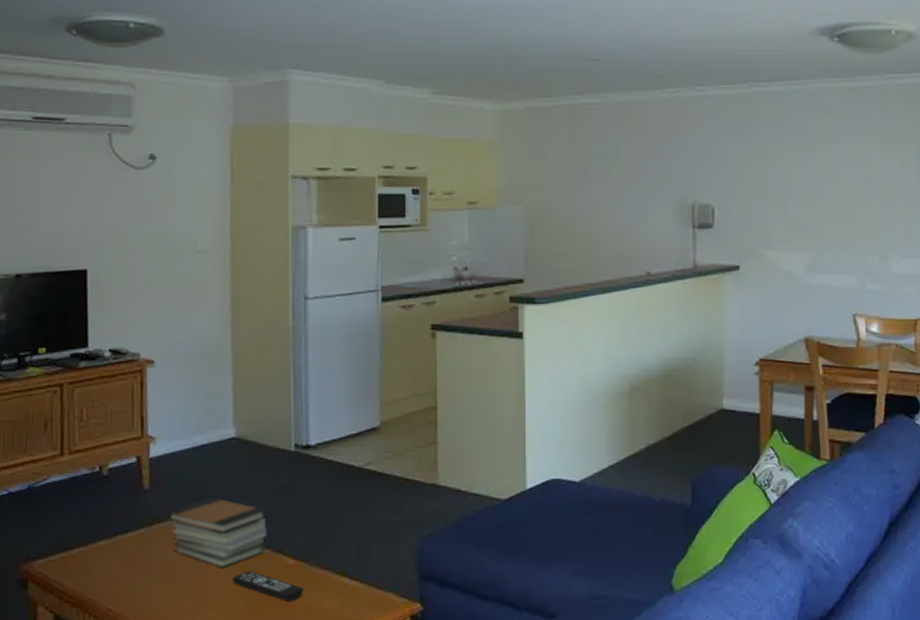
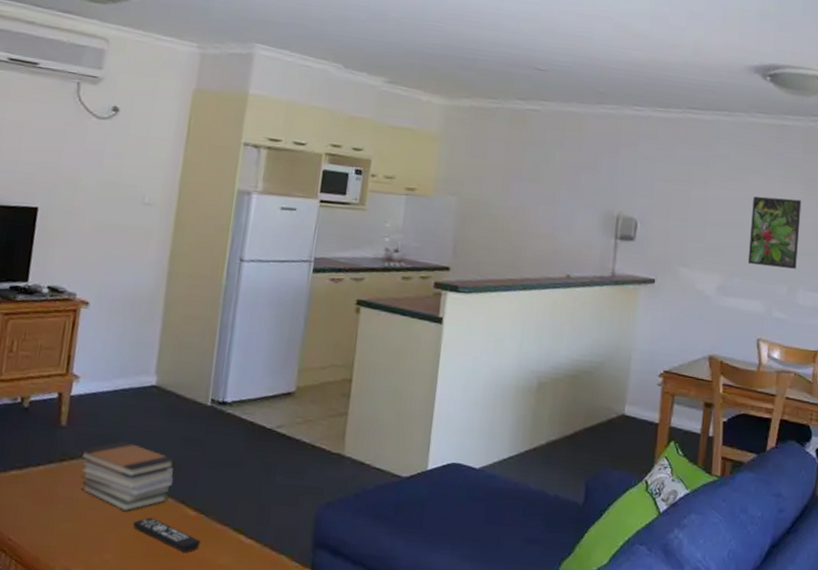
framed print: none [833,164,886,237] -> present [747,196,802,269]

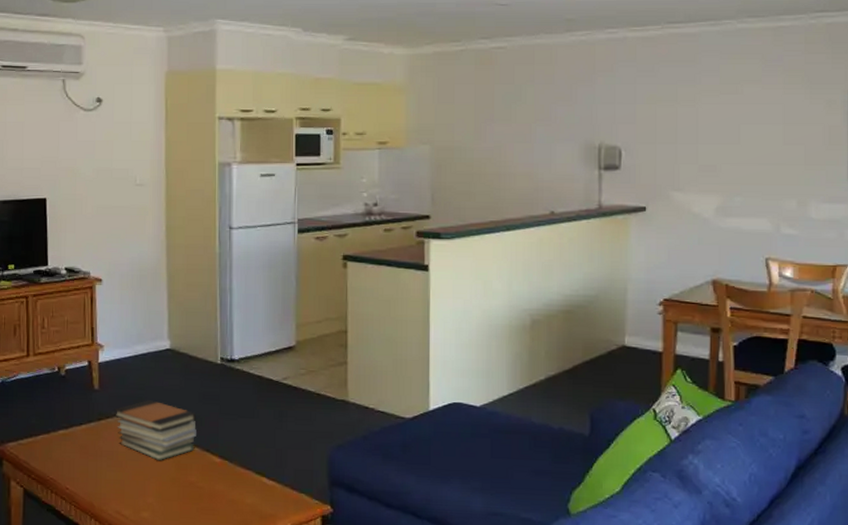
remote control: present [133,517,201,552] -> none [168,465,228,494]
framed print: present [747,196,802,269] -> none [748,106,807,181]

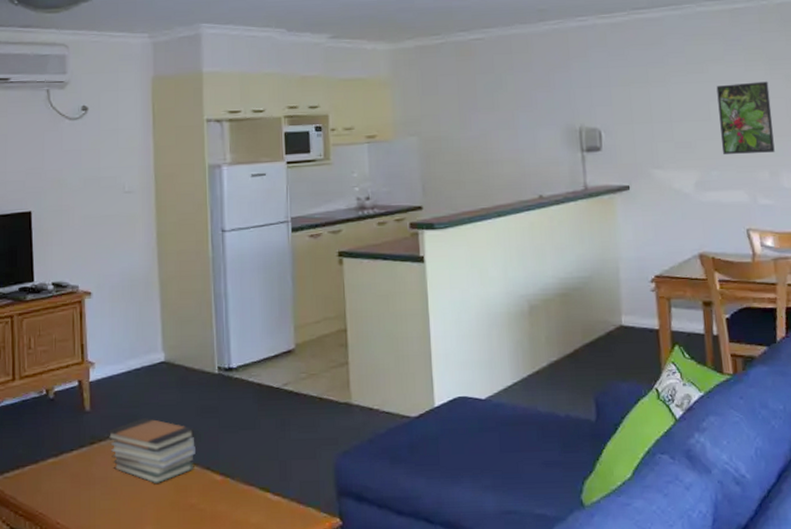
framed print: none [748,106,807,181] -> present [716,81,775,154]

